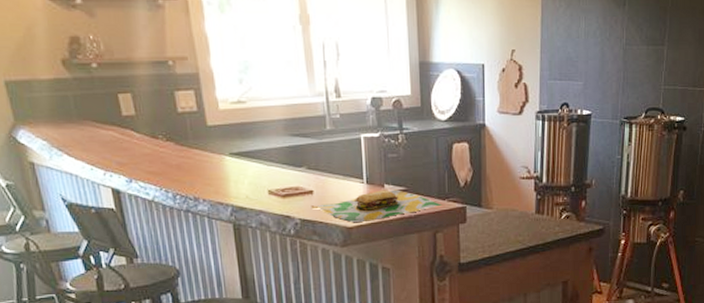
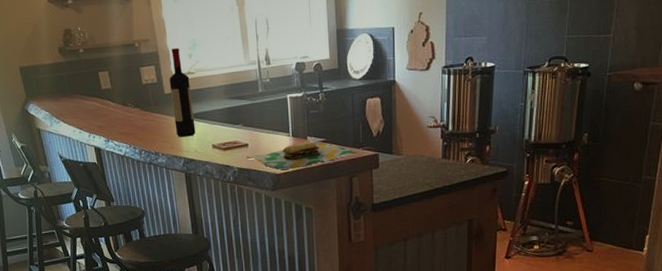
wine bottle: none [213,71,247,180] -> present [169,48,196,137]

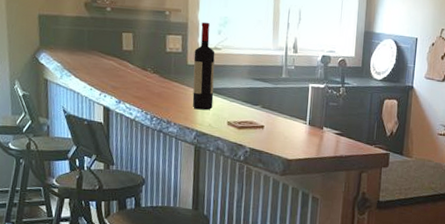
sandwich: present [246,141,358,170] -> none [260,131,370,157]

